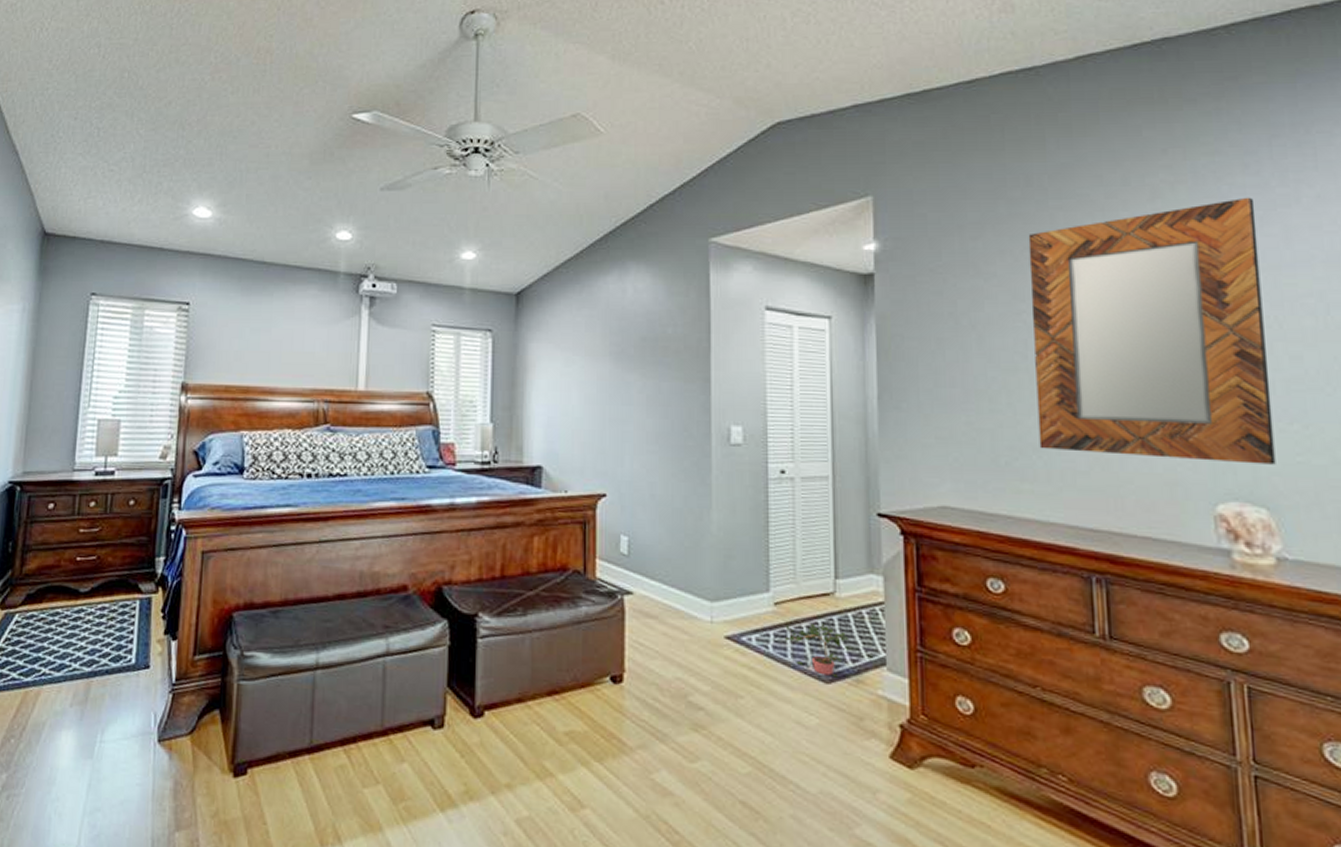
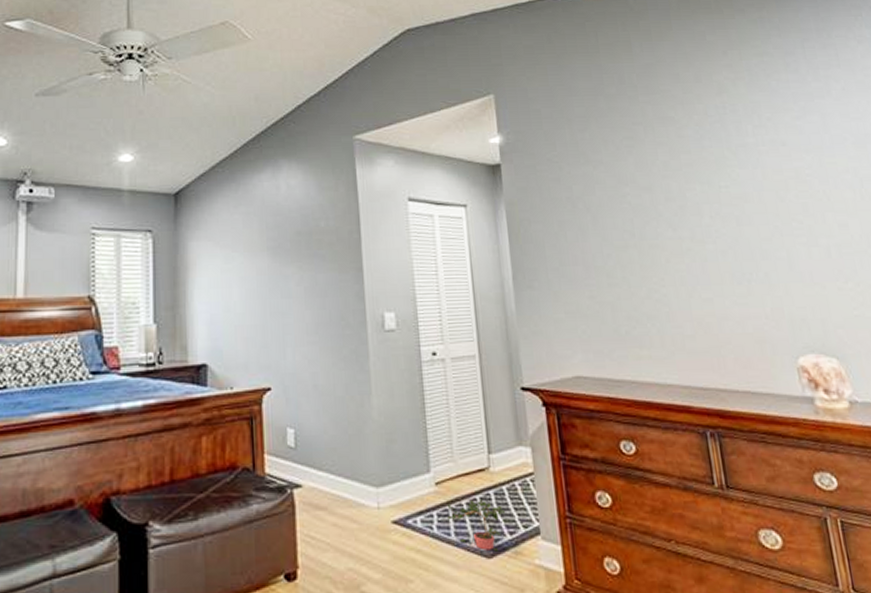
home mirror: present [1028,197,1276,465] -> none [625,90,839,320]

